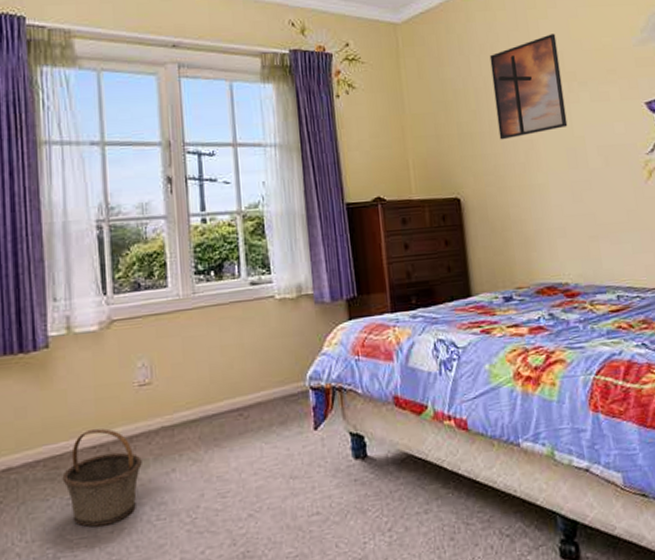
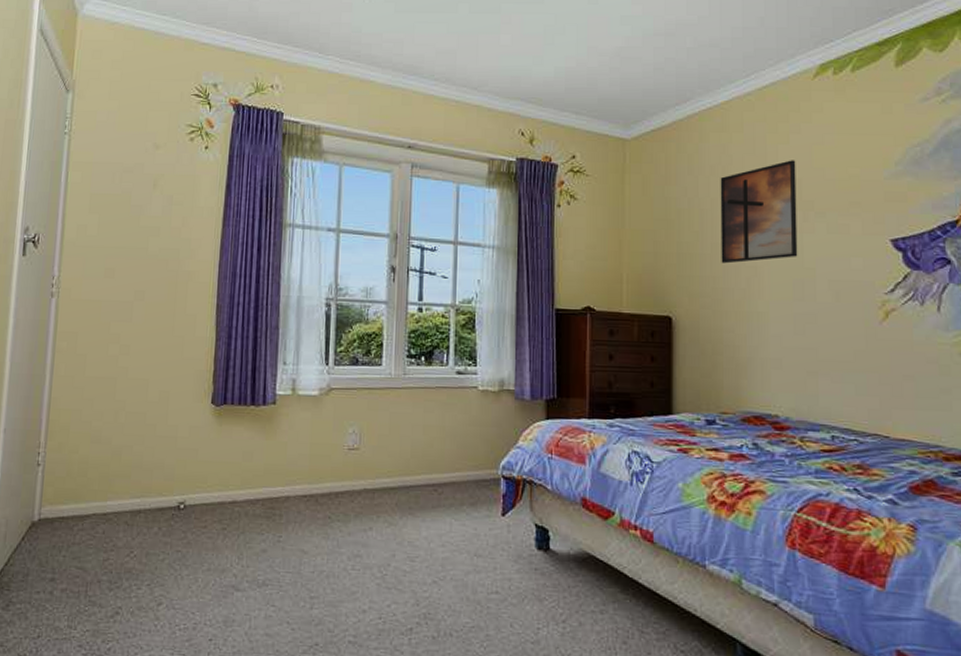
basket: present [62,428,142,527] -> none [276,480,344,566]

